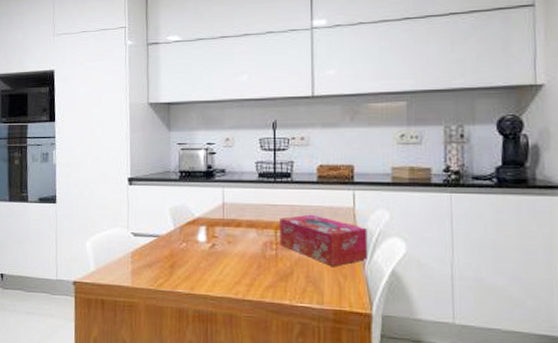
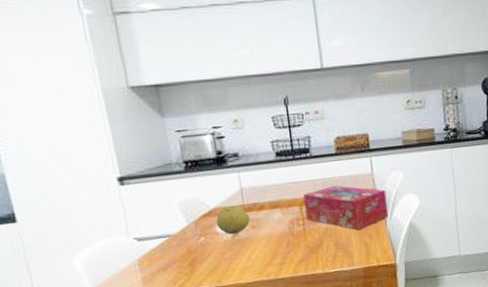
fruit: none [197,218,227,246] -> present [215,205,250,235]

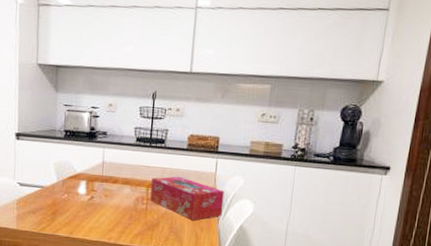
fruit: present [215,205,250,235] -> none [78,174,105,199]

